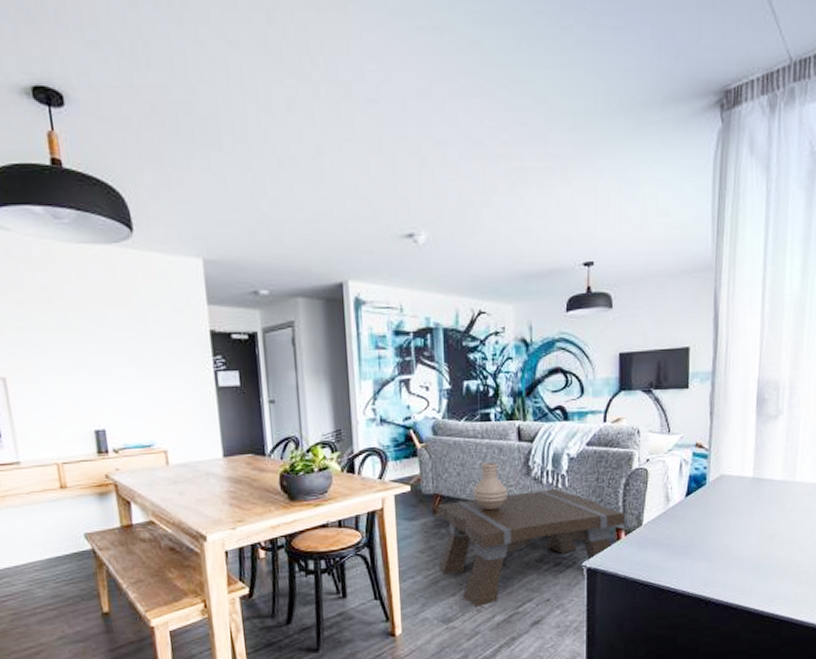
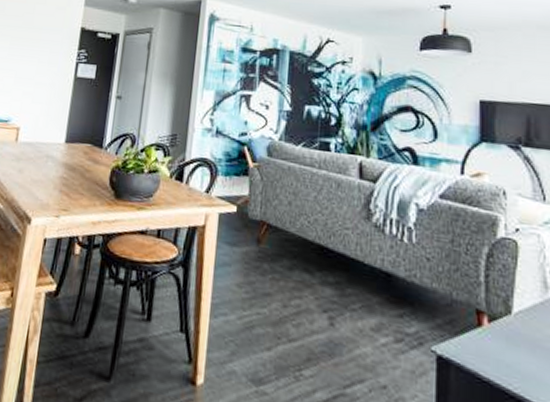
coffee table: present [437,489,625,608] -> none [255,233,487,374]
vase: present [473,462,508,511] -> none [303,195,343,254]

